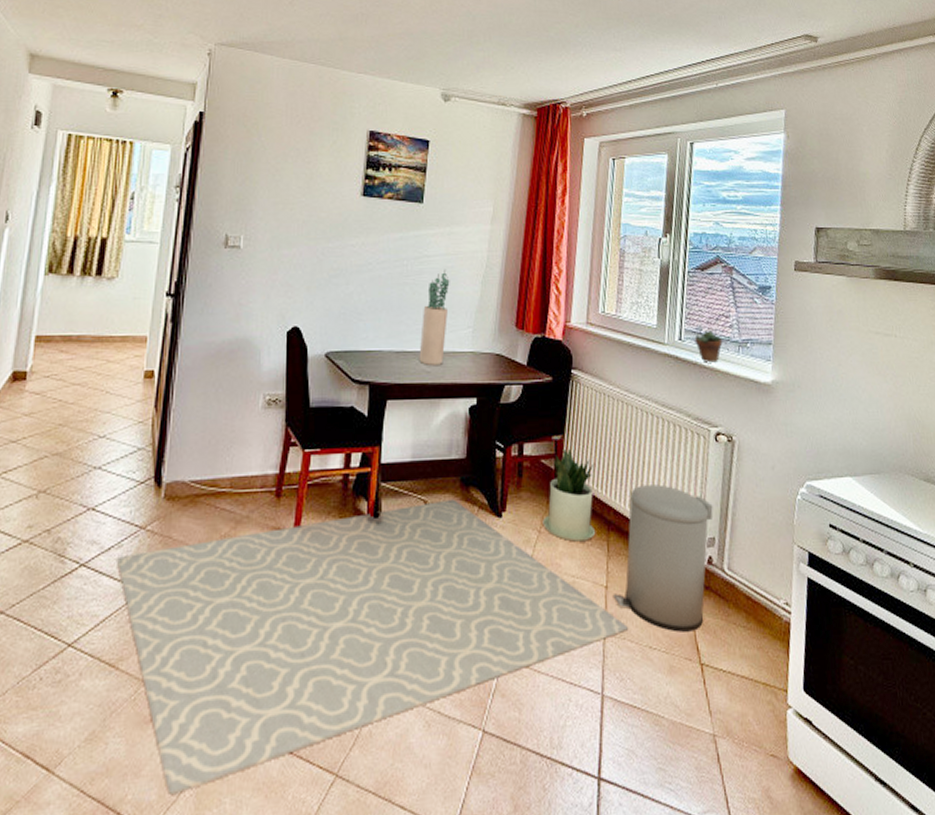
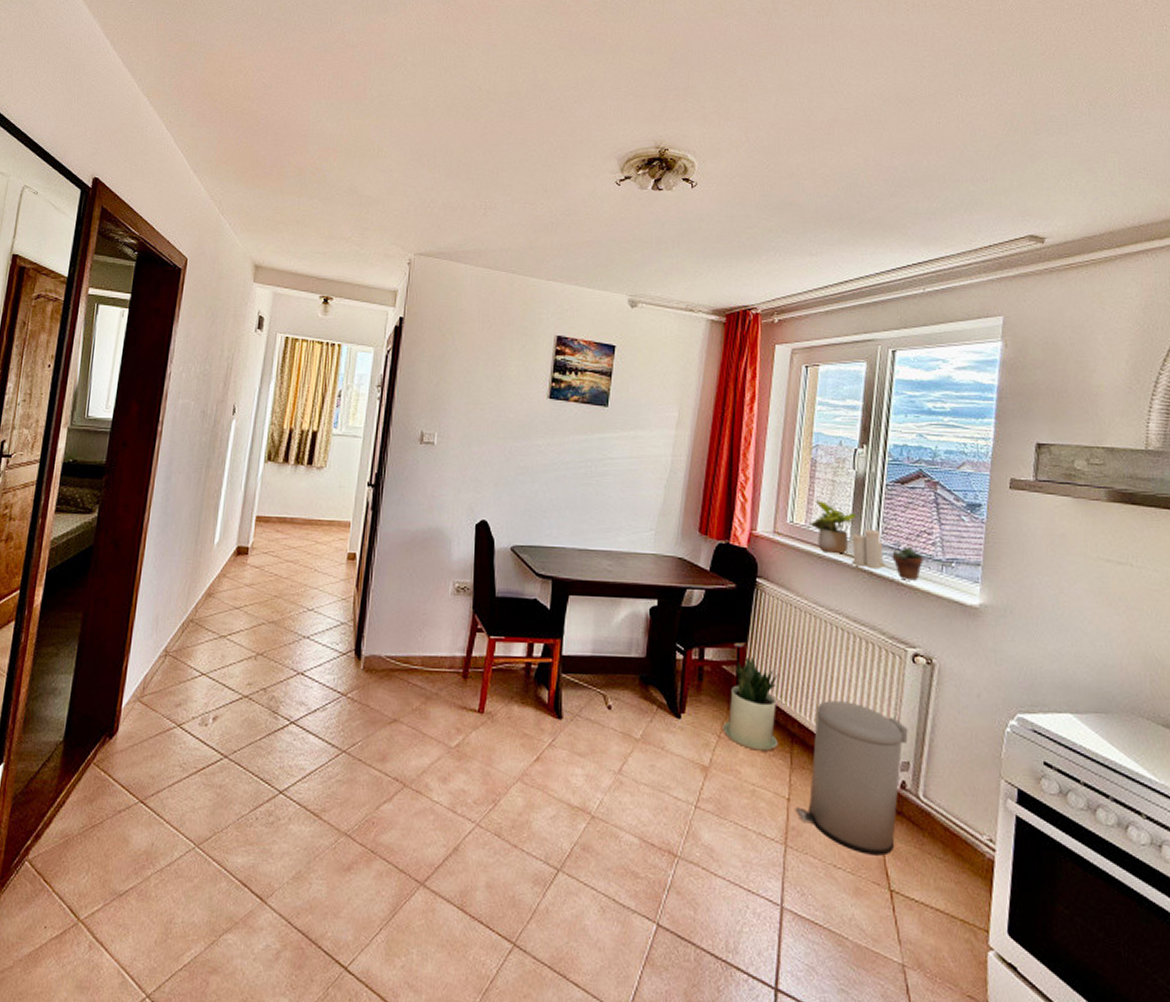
rug: present [117,499,628,796] -> none [322,696,811,939]
vase: present [419,269,450,367] -> none [601,472,633,566]
potted plant: none [617,290,664,342] -> present [806,501,859,554]
candle: none [658,313,690,354] -> present [851,527,886,570]

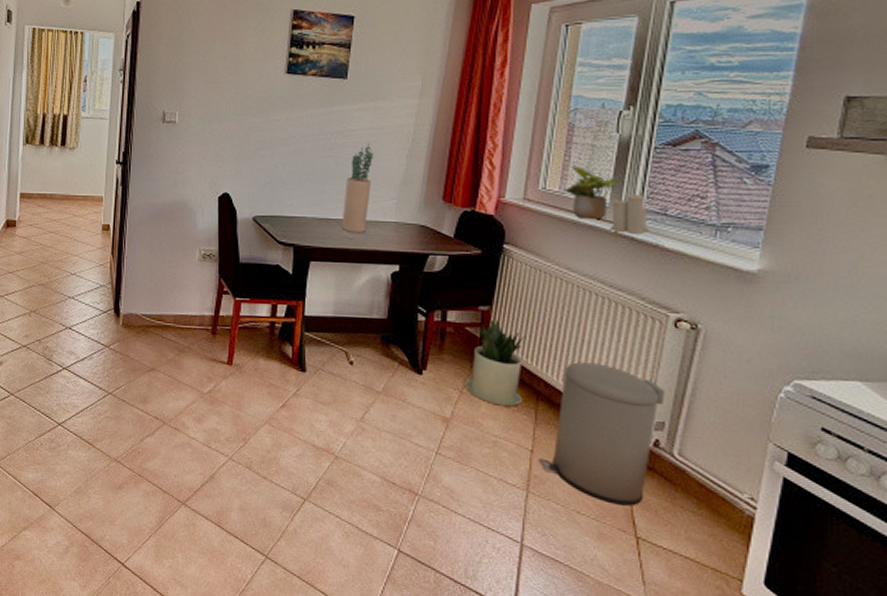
vase: none [601,472,633,566] -> present [341,143,374,234]
succulent plant: present [892,536,924,581] -> none [657,201,694,246]

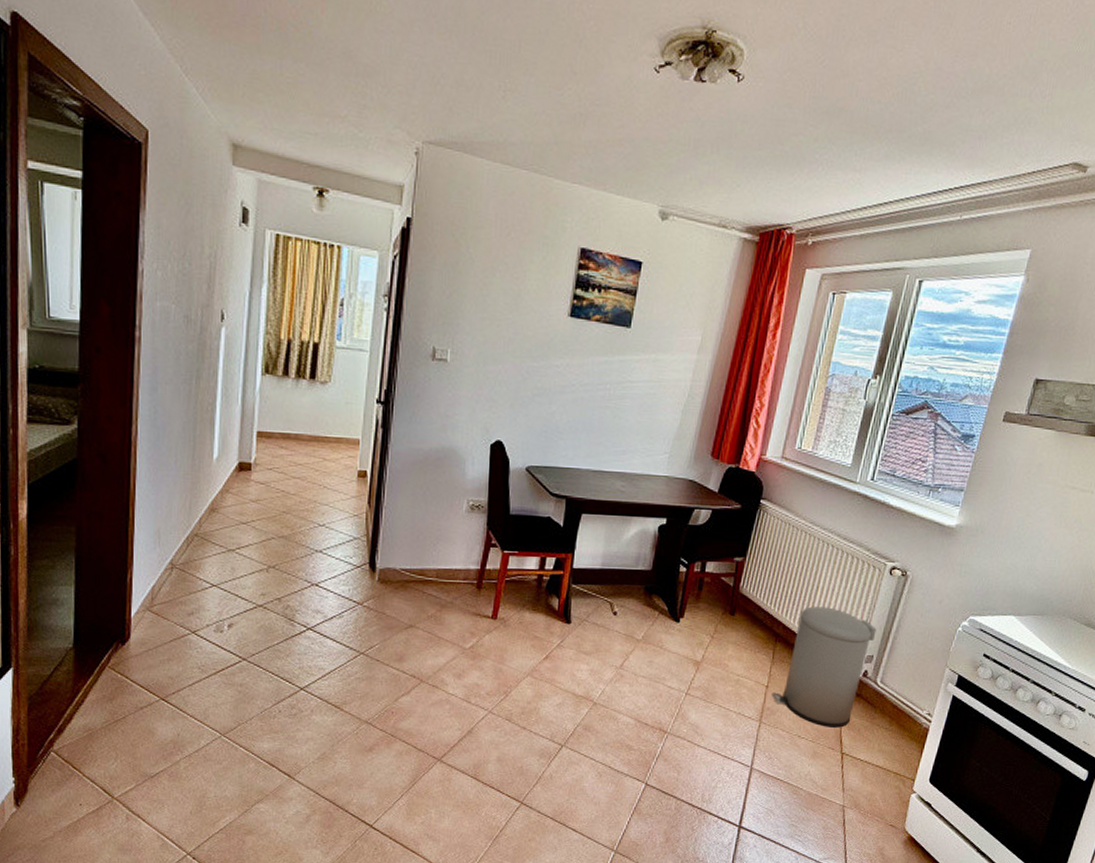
vase: present [341,143,374,234] -> none [614,395,651,487]
planter: present [465,320,525,407] -> none [716,570,771,648]
potted plant: present [560,166,621,220] -> none [813,428,863,479]
candle: present [610,192,650,235] -> none [849,455,880,494]

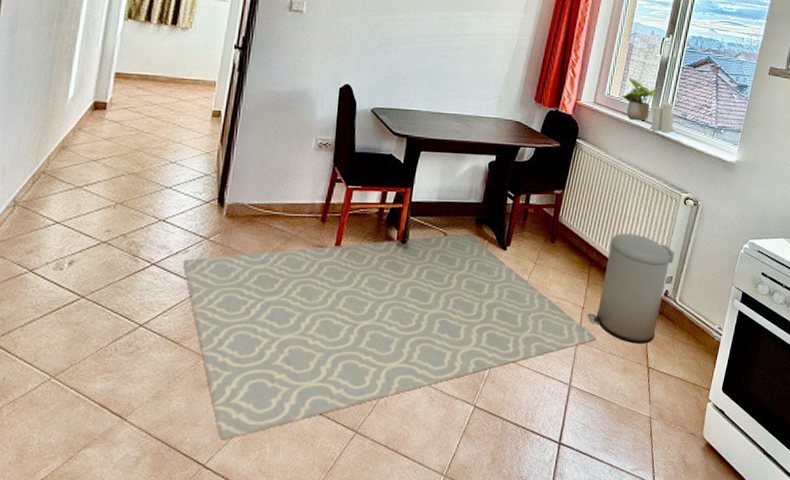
rug: none [339,603,782,804] -> present [183,233,596,441]
potted plant: none [813,428,863,479] -> present [619,78,660,122]
candle: none [849,455,880,494] -> present [650,101,675,134]

